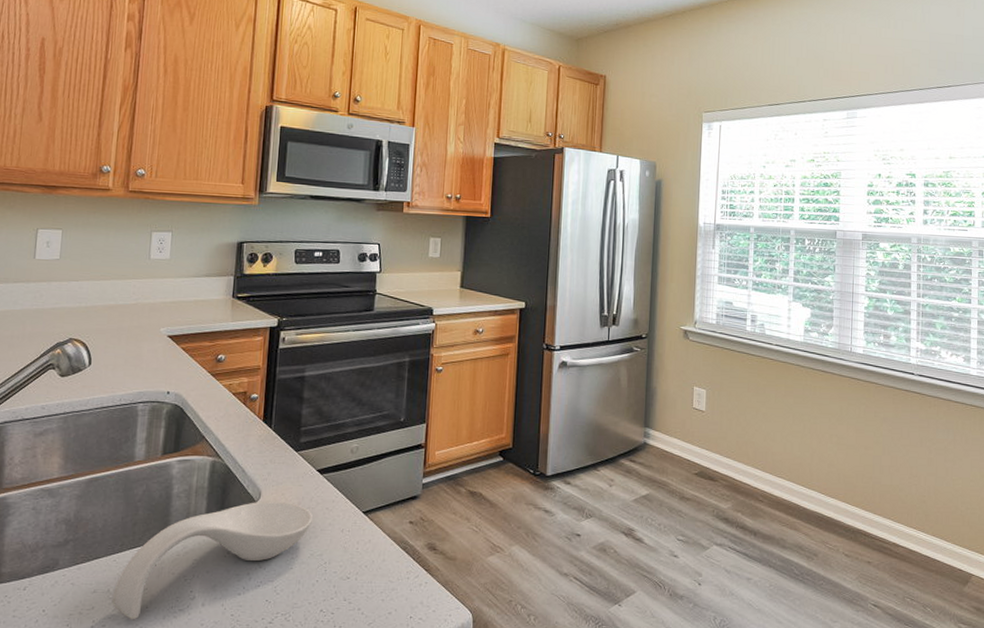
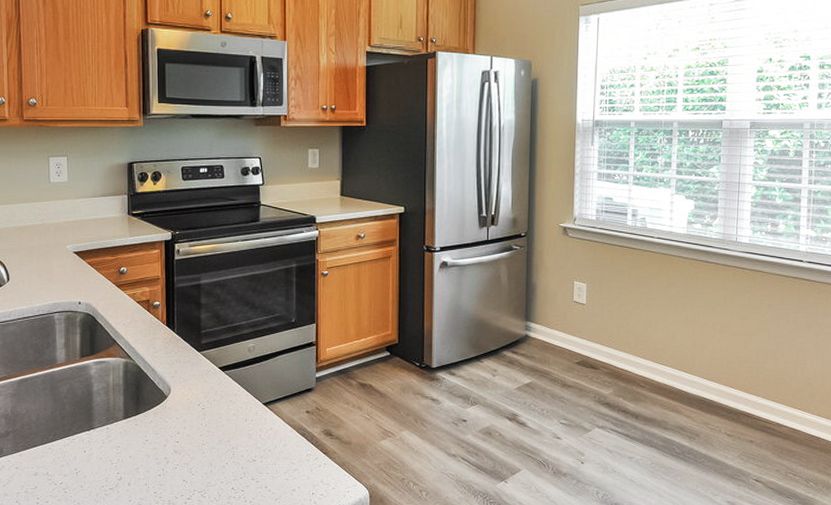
spoon rest: present [111,501,314,620] -> none [51,395,219,497]

